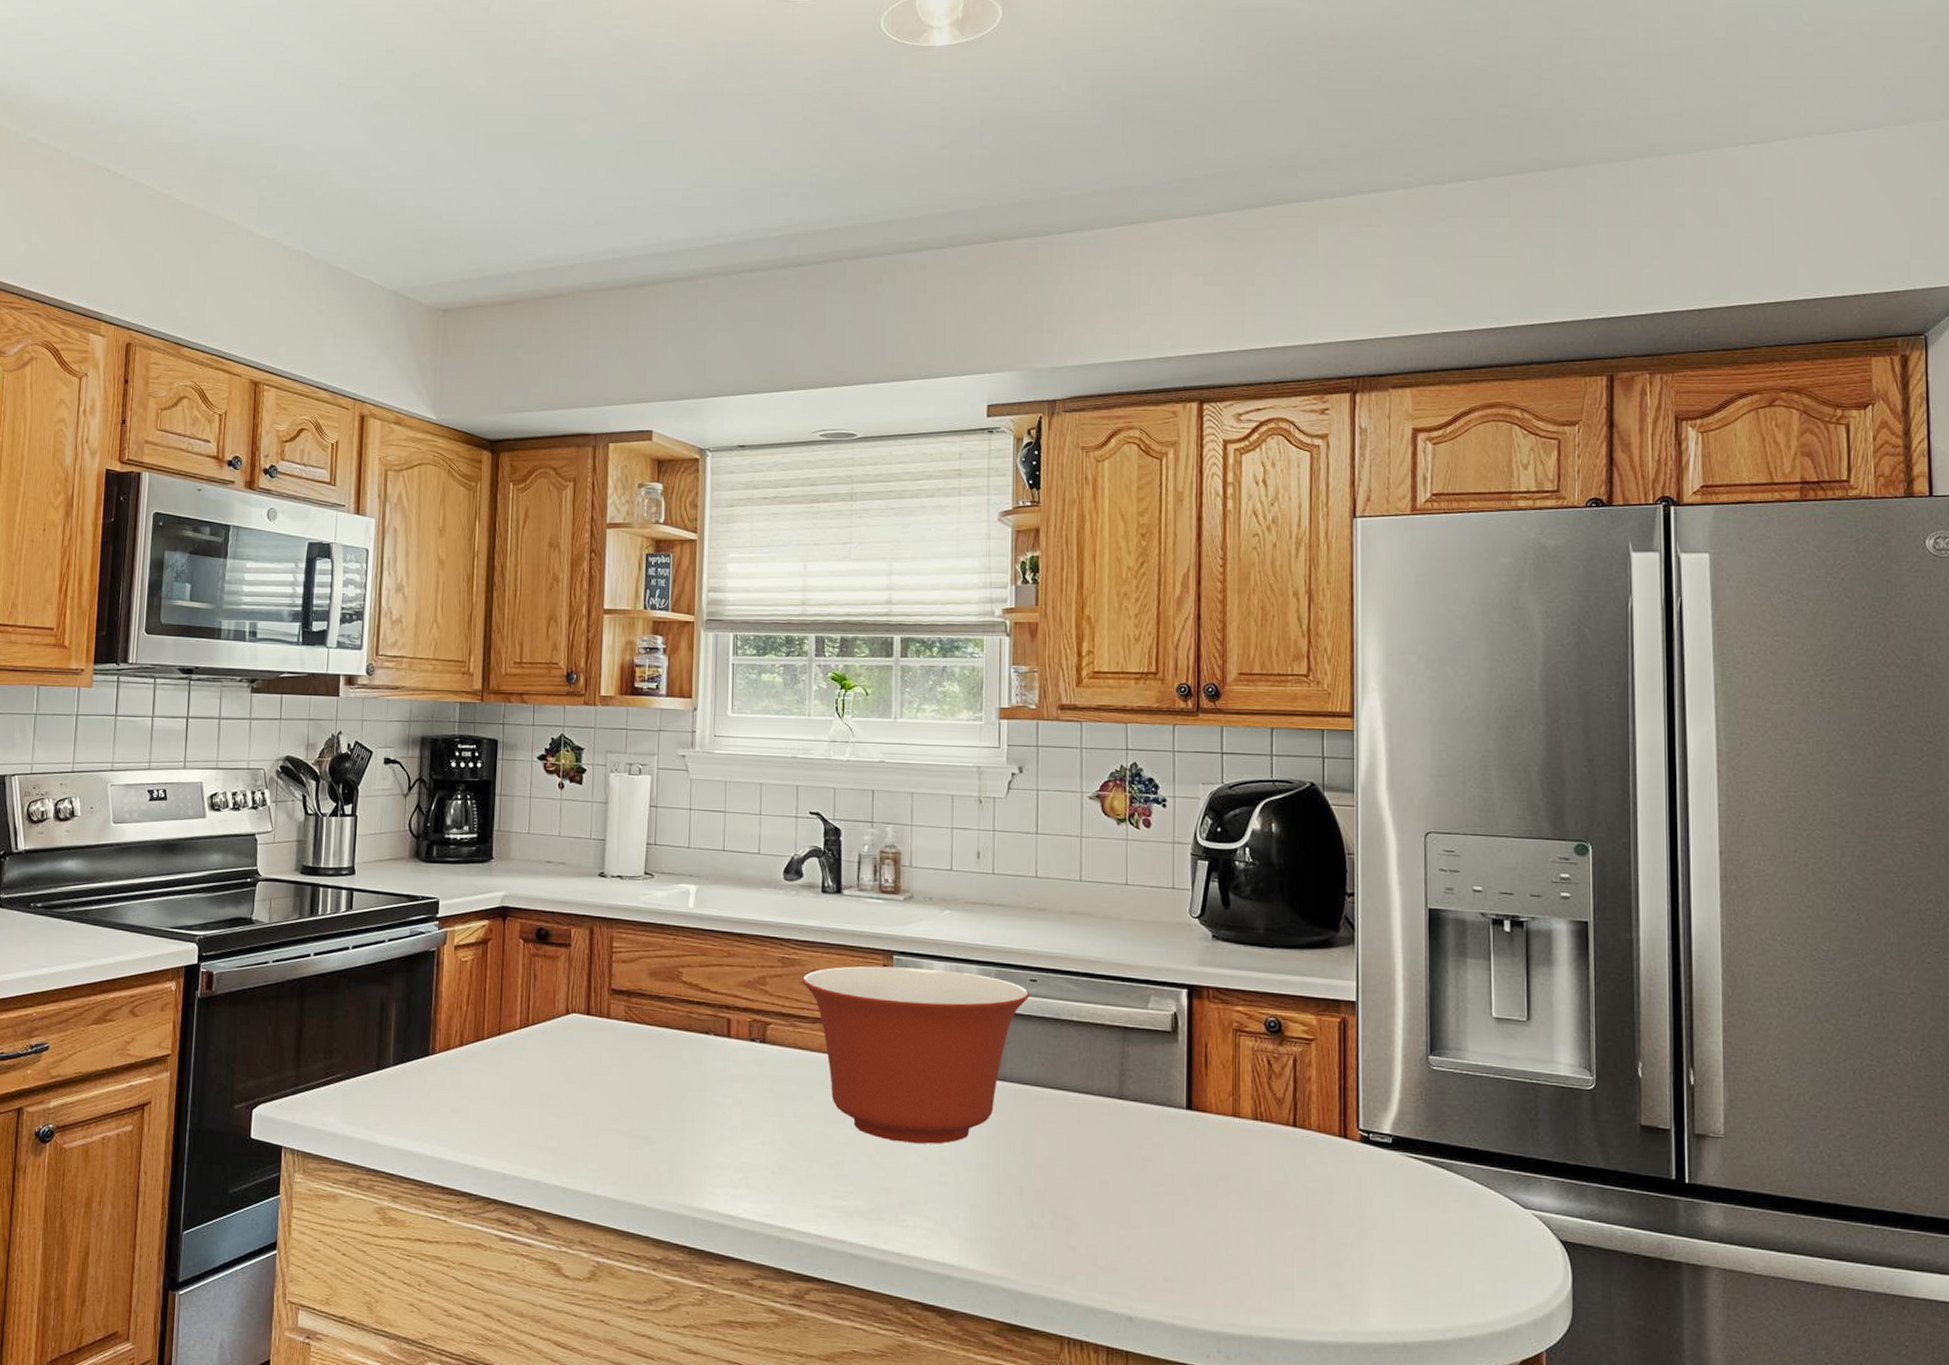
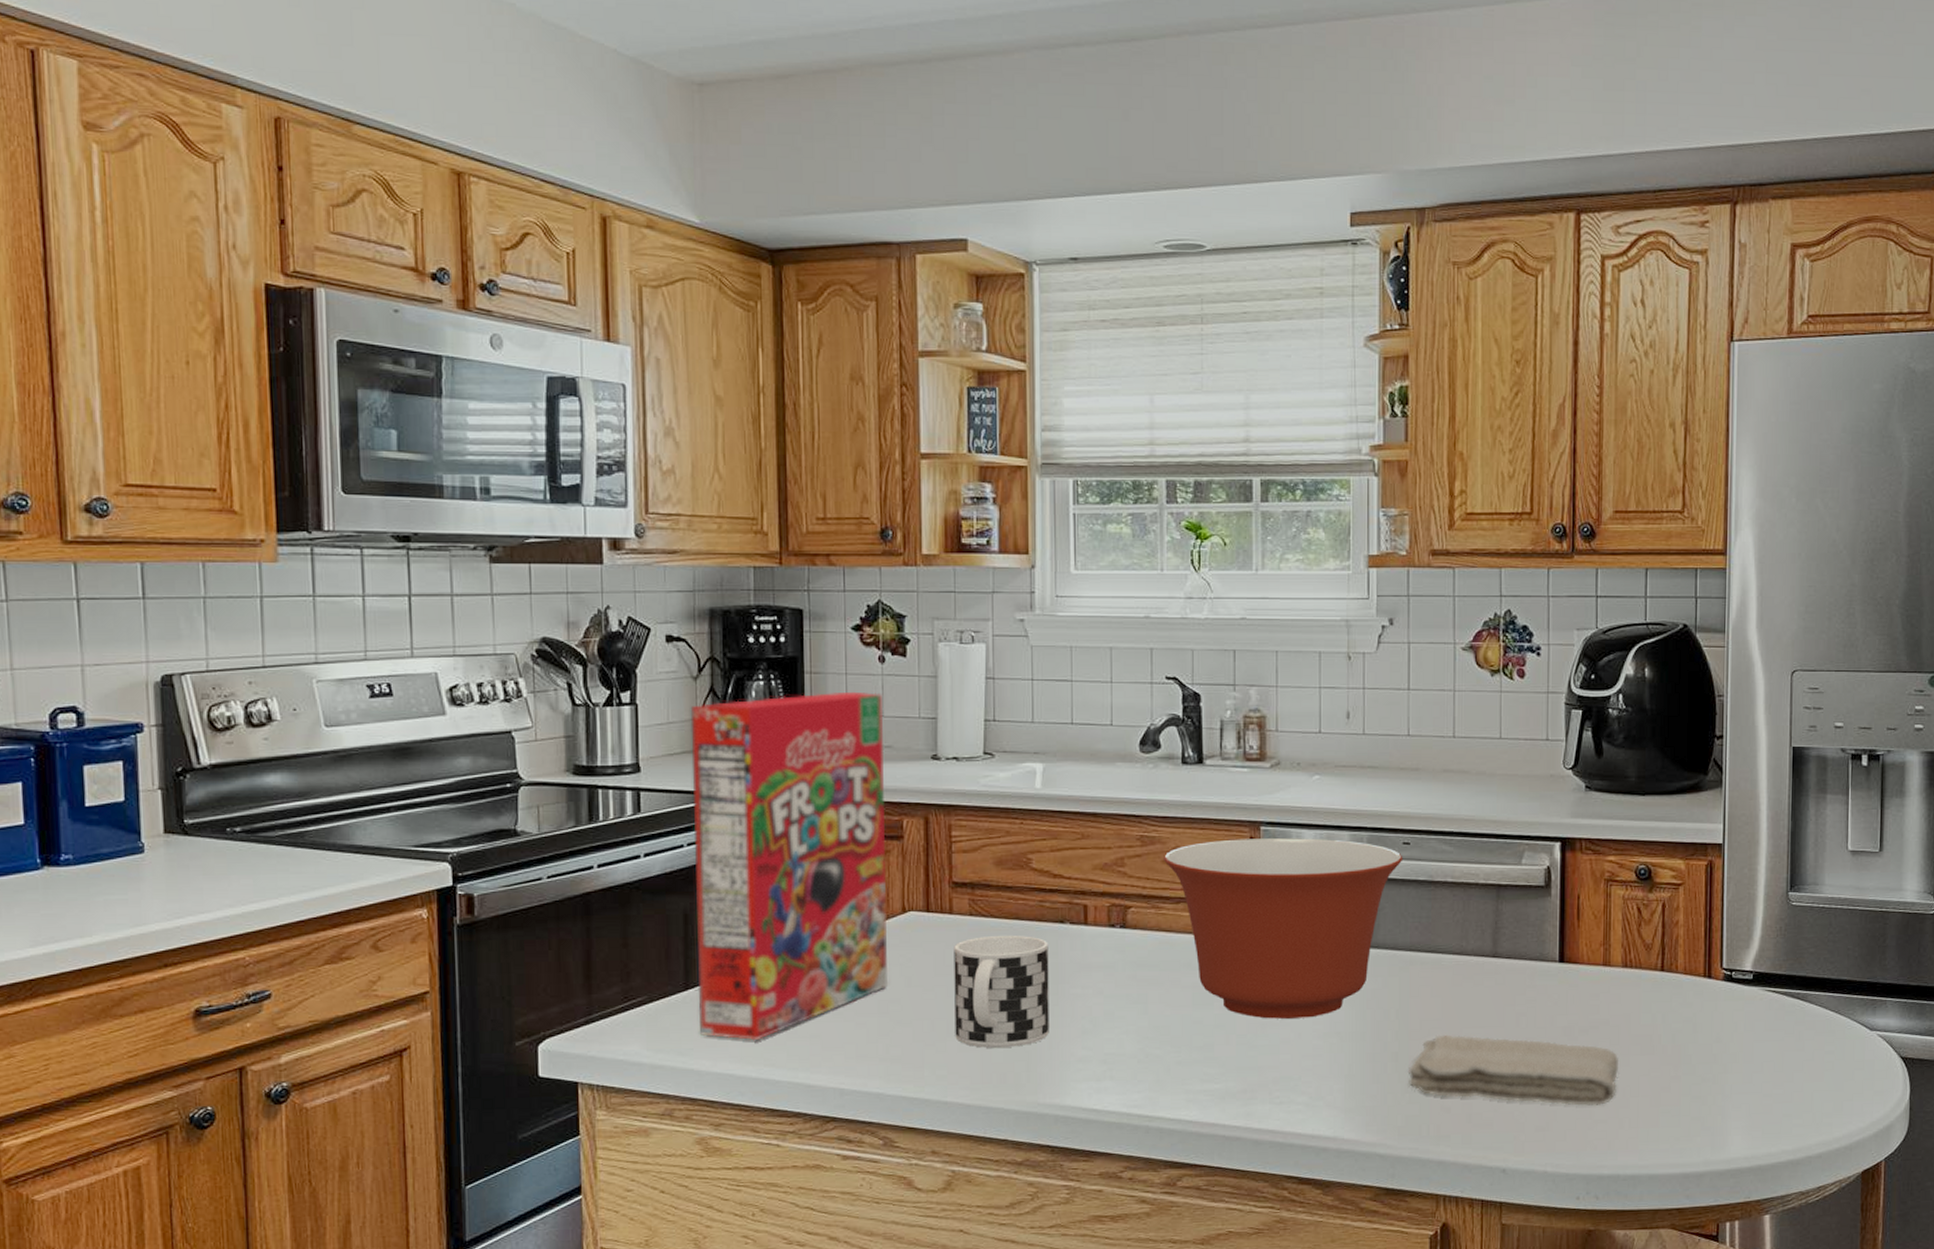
cereal box: none [387,813,560,1122] -> present [690,691,887,1041]
cup: none [606,1041,694,1148] -> present [954,935,1049,1048]
washcloth: none [1032,1172,1249,1260] -> present [1407,1034,1618,1106]

